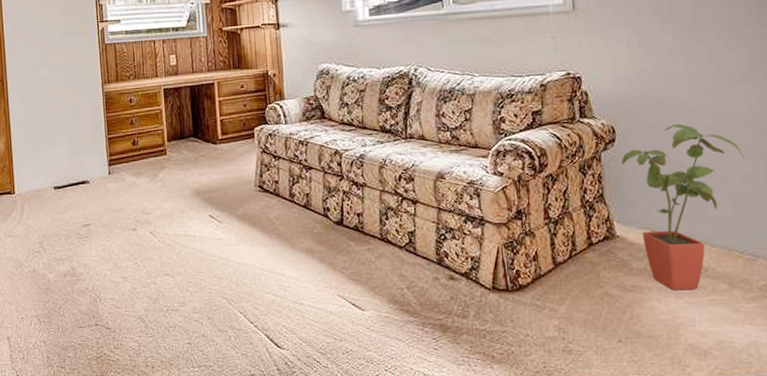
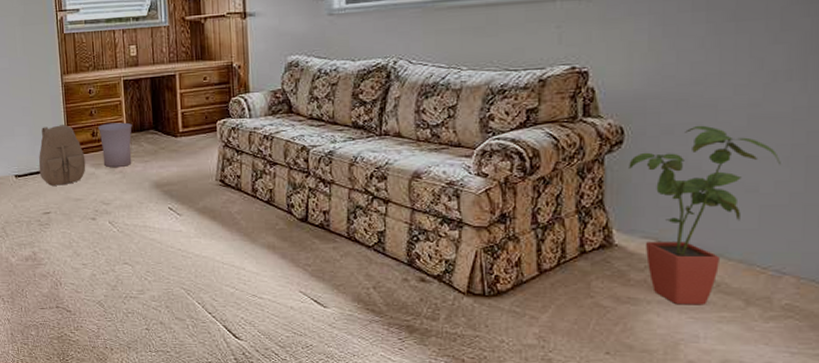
backpack: none [78,134,127,197] -> present [38,125,86,186]
waste bin: none [139,130,173,177] -> present [98,122,132,168]

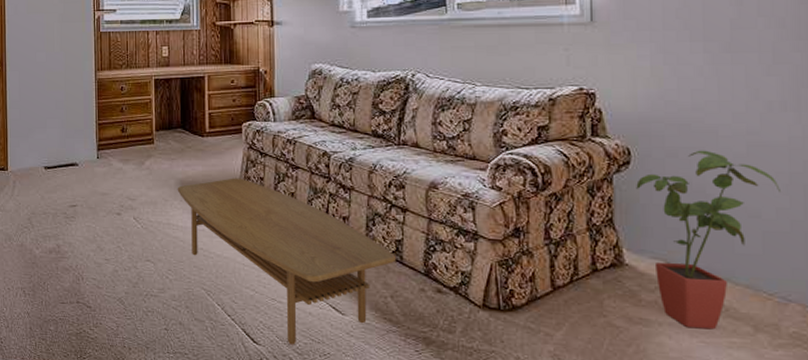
backpack: present [38,125,86,186] -> none [68,119,114,179]
waste bin: present [98,122,132,168] -> none [128,120,161,164]
coffee table: none [152,177,379,339] -> present [177,178,397,345]

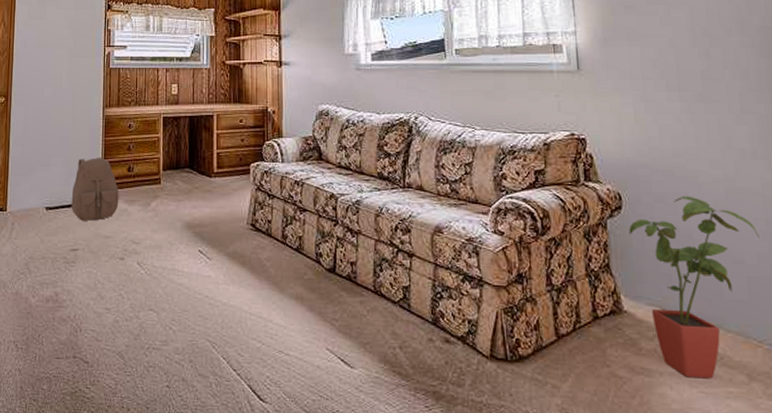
backpack: none [68,119,114,179] -> present [71,158,119,221]
coffee table: present [177,178,397,345] -> none [183,220,404,402]

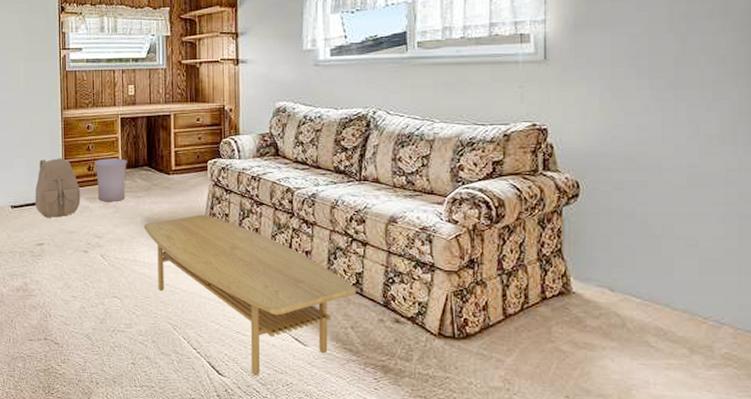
waste bin: none [135,159,168,206] -> present [94,158,127,202]
coffee table: none [183,220,404,402] -> present [143,214,357,376]
house plant: present [629,195,759,379] -> none [584,182,717,352]

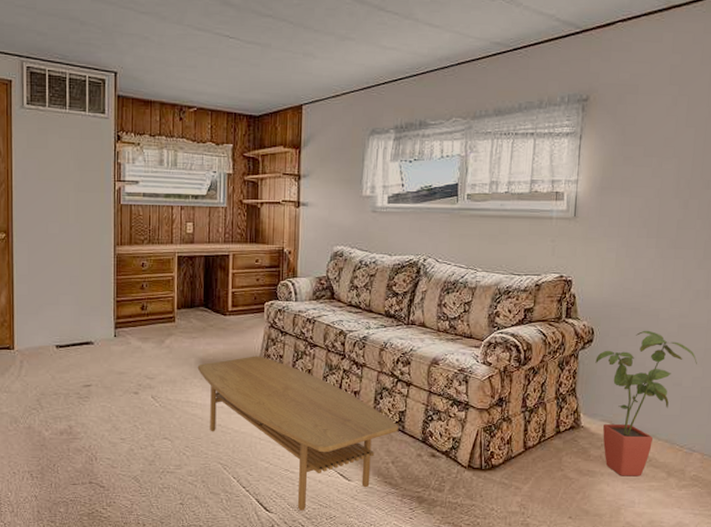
backpack: present [35,158,81,218] -> none [82,296,133,358]
waste bin: present [94,158,127,202] -> none [148,297,183,343]
house plant: none [584,182,717,352] -> present [595,330,697,477]

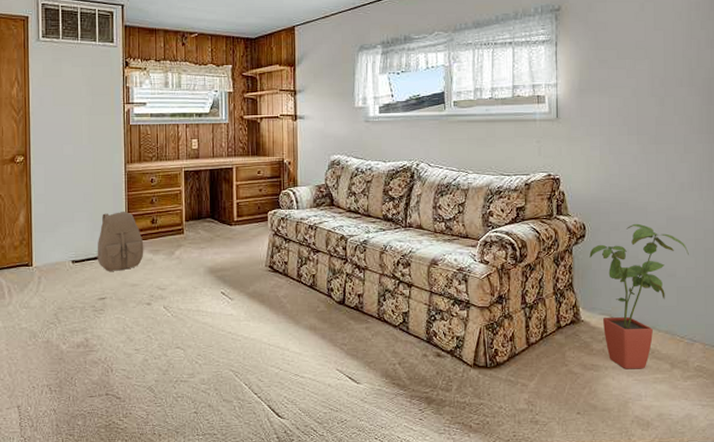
backpack: none [82,296,133,358] -> present [97,212,144,271]
coffee table: present [197,356,399,511] -> none [206,263,404,416]

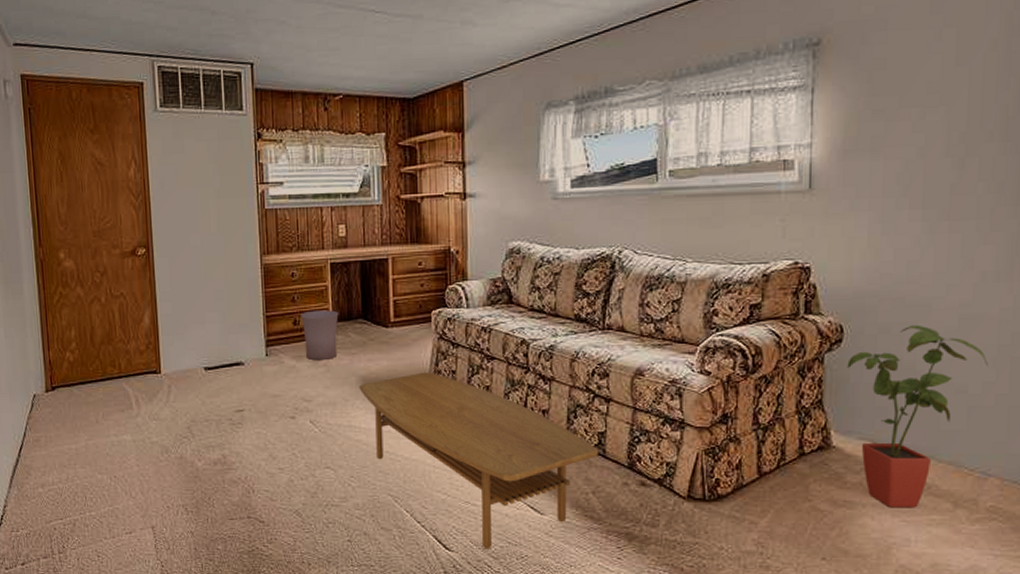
backpack: present [97,212,144,271] -> none [232,311,286,380]
waste bin: none [158,210,191,254] -> present [301,310,339,361]
coffee table: none [206,263,404,416] -> present [359,372,599,549]

